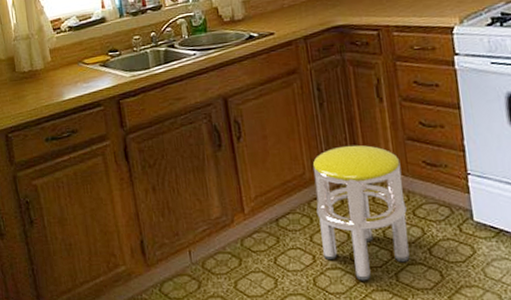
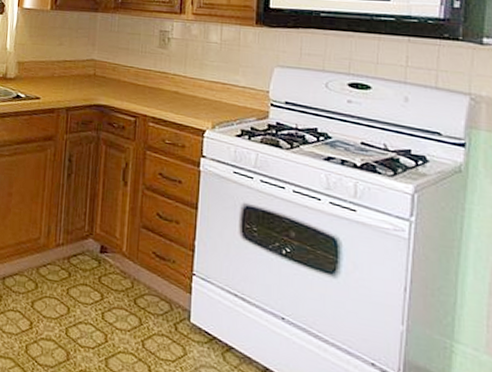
stool: present [312,145,410,281] -> none [41,219,132,360]

